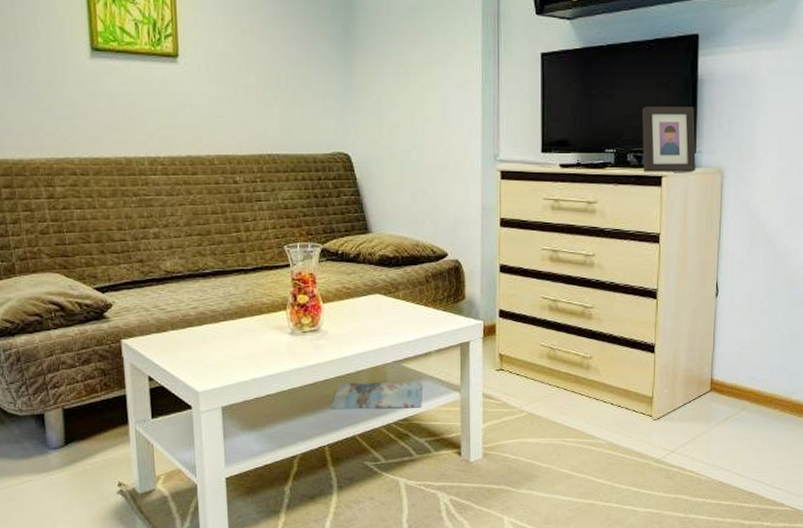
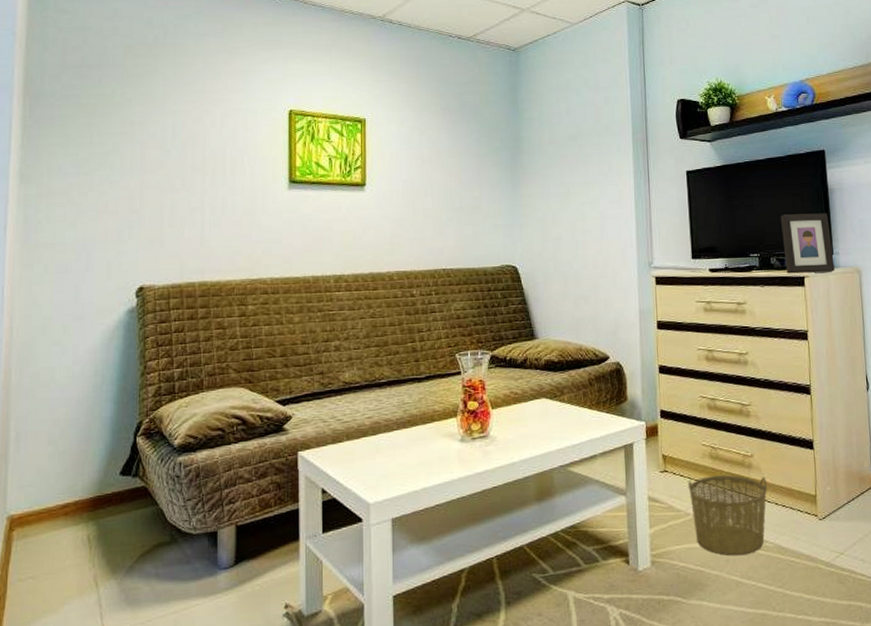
magazine: present [330,382,422,409] -> none [498,486,589,518]
basket: none [523,375,605,451] -> present [687,475,768,556]

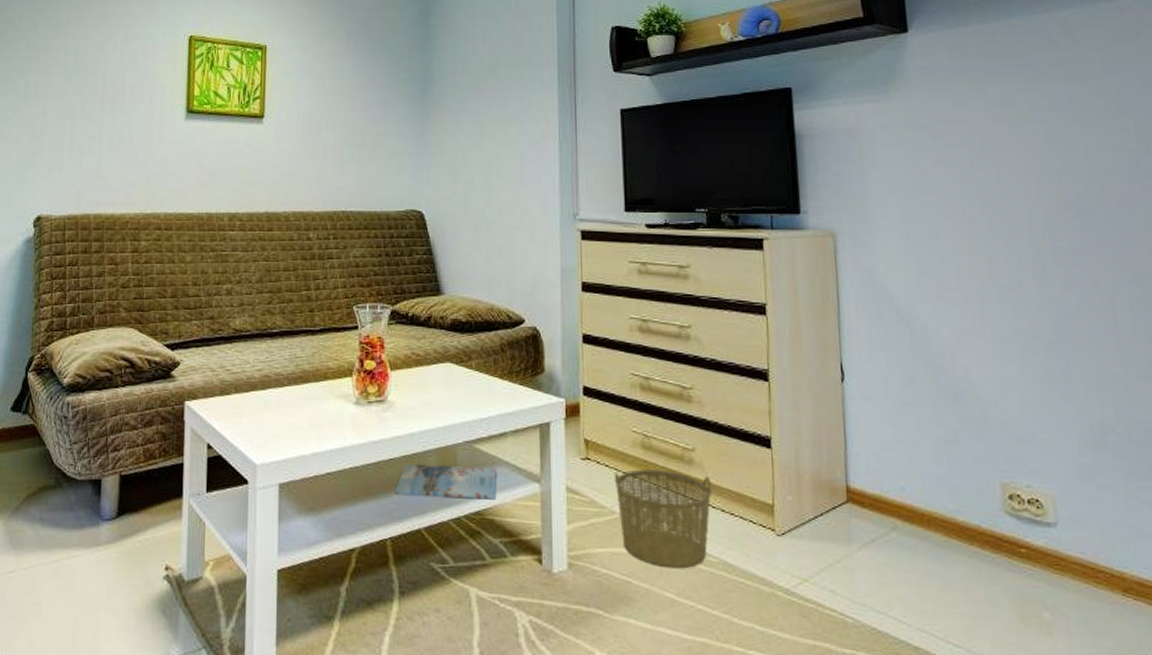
magazine: none [498,486,589,518] -> present [394,463,497,500]
picture frame: present [781,213,835,274] -> none [735,163,802,236]

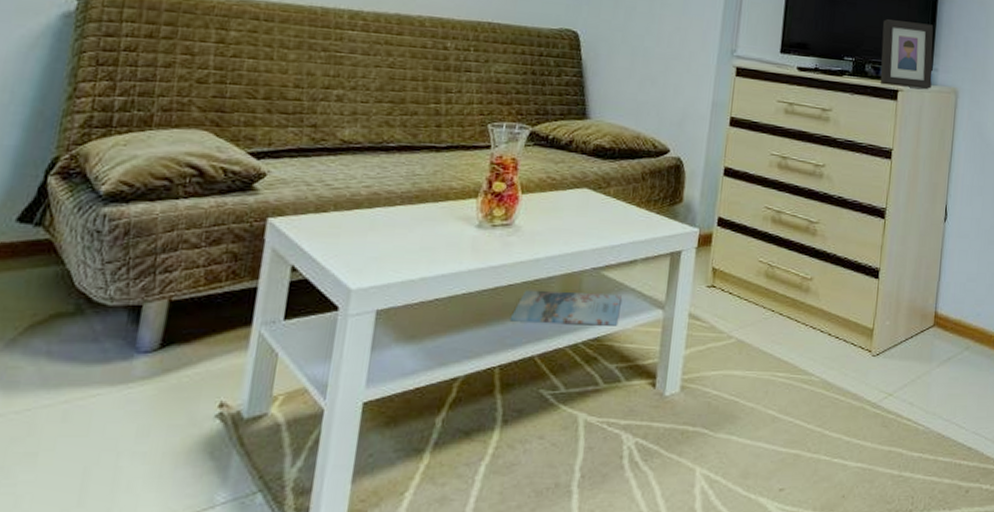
basket: present [614,469,712,569] -> none [735,297,823,388]
picture frame: none [735,163,802,236] -> present [880,19,934,90]

